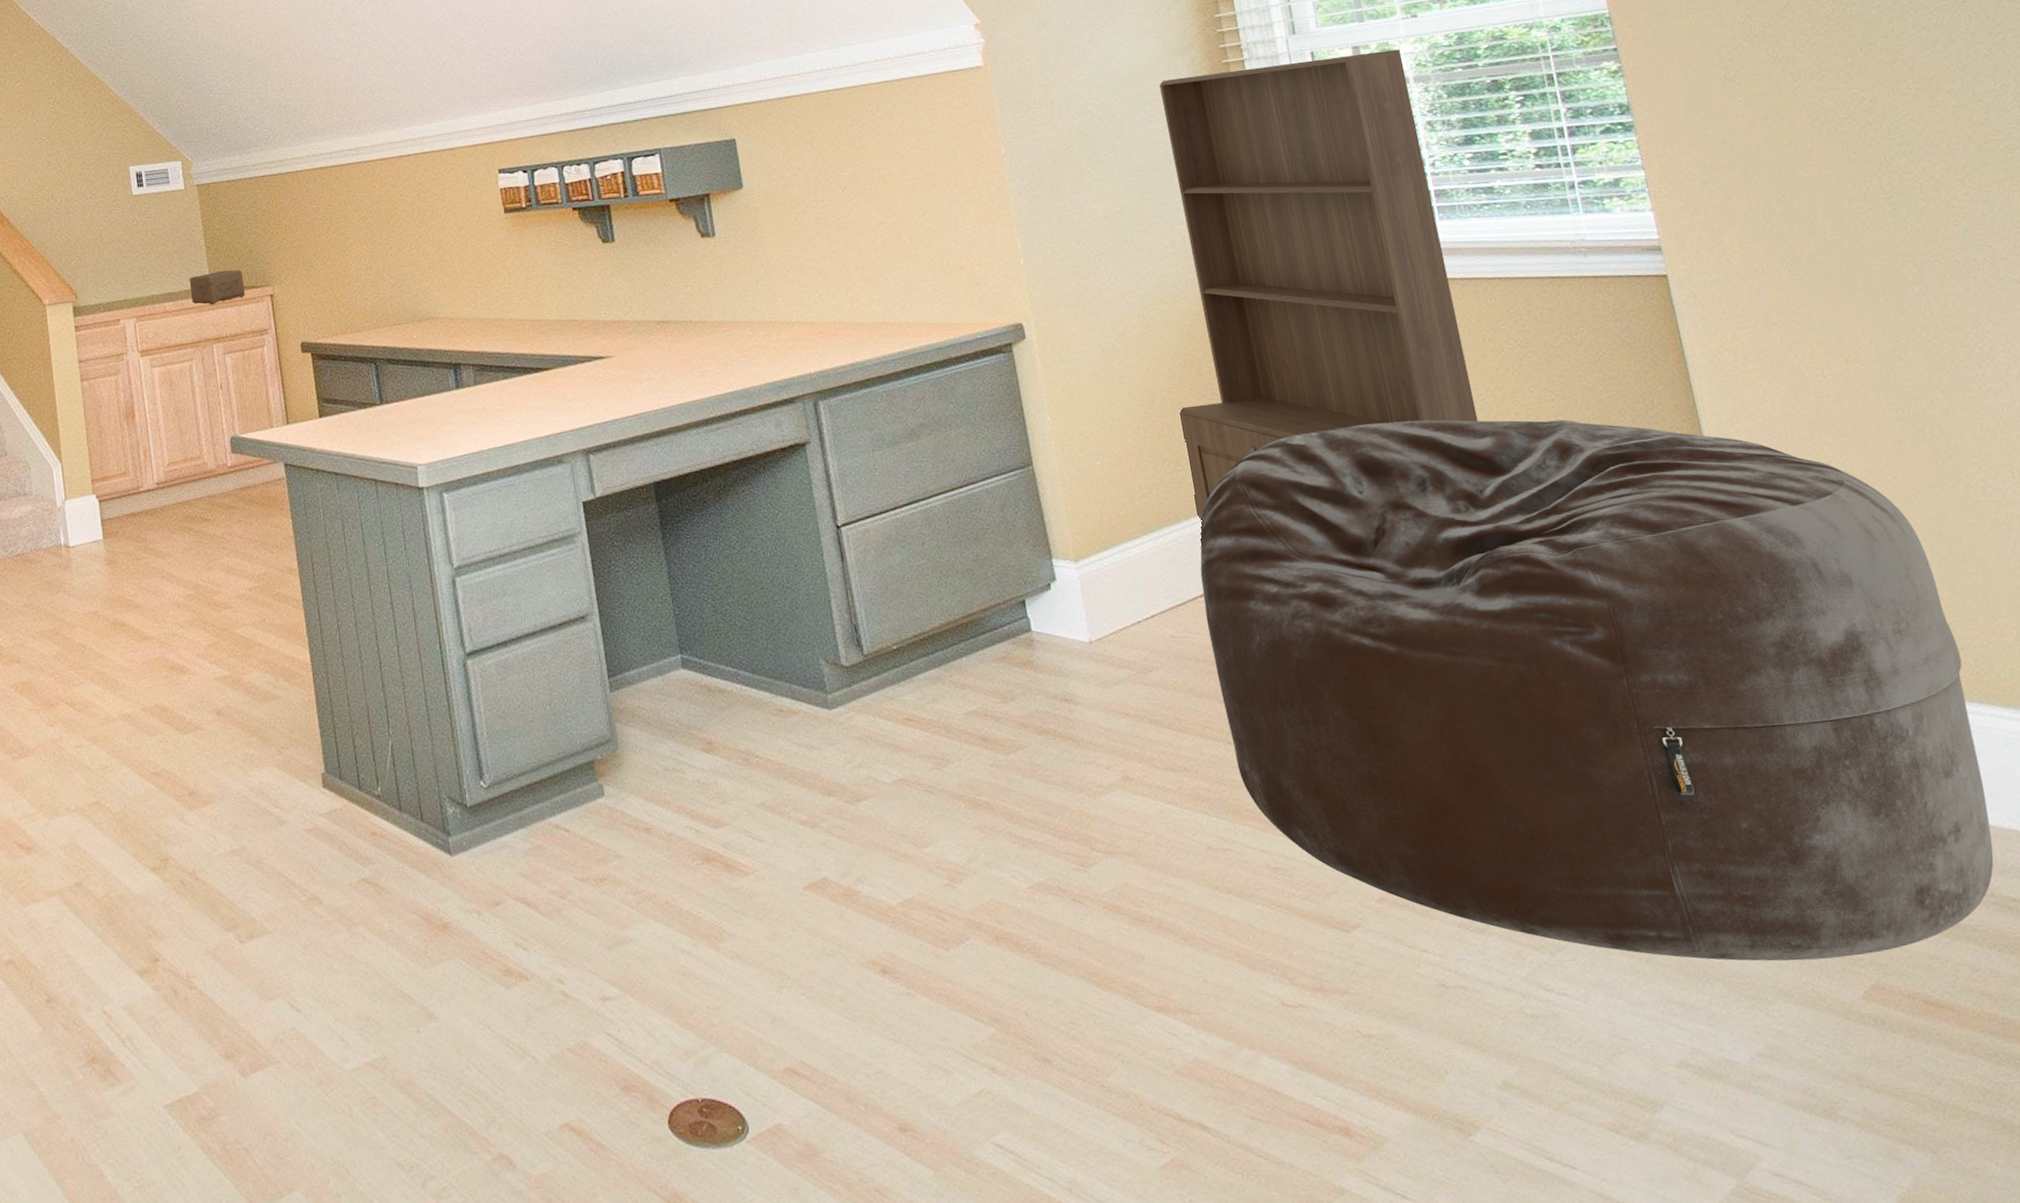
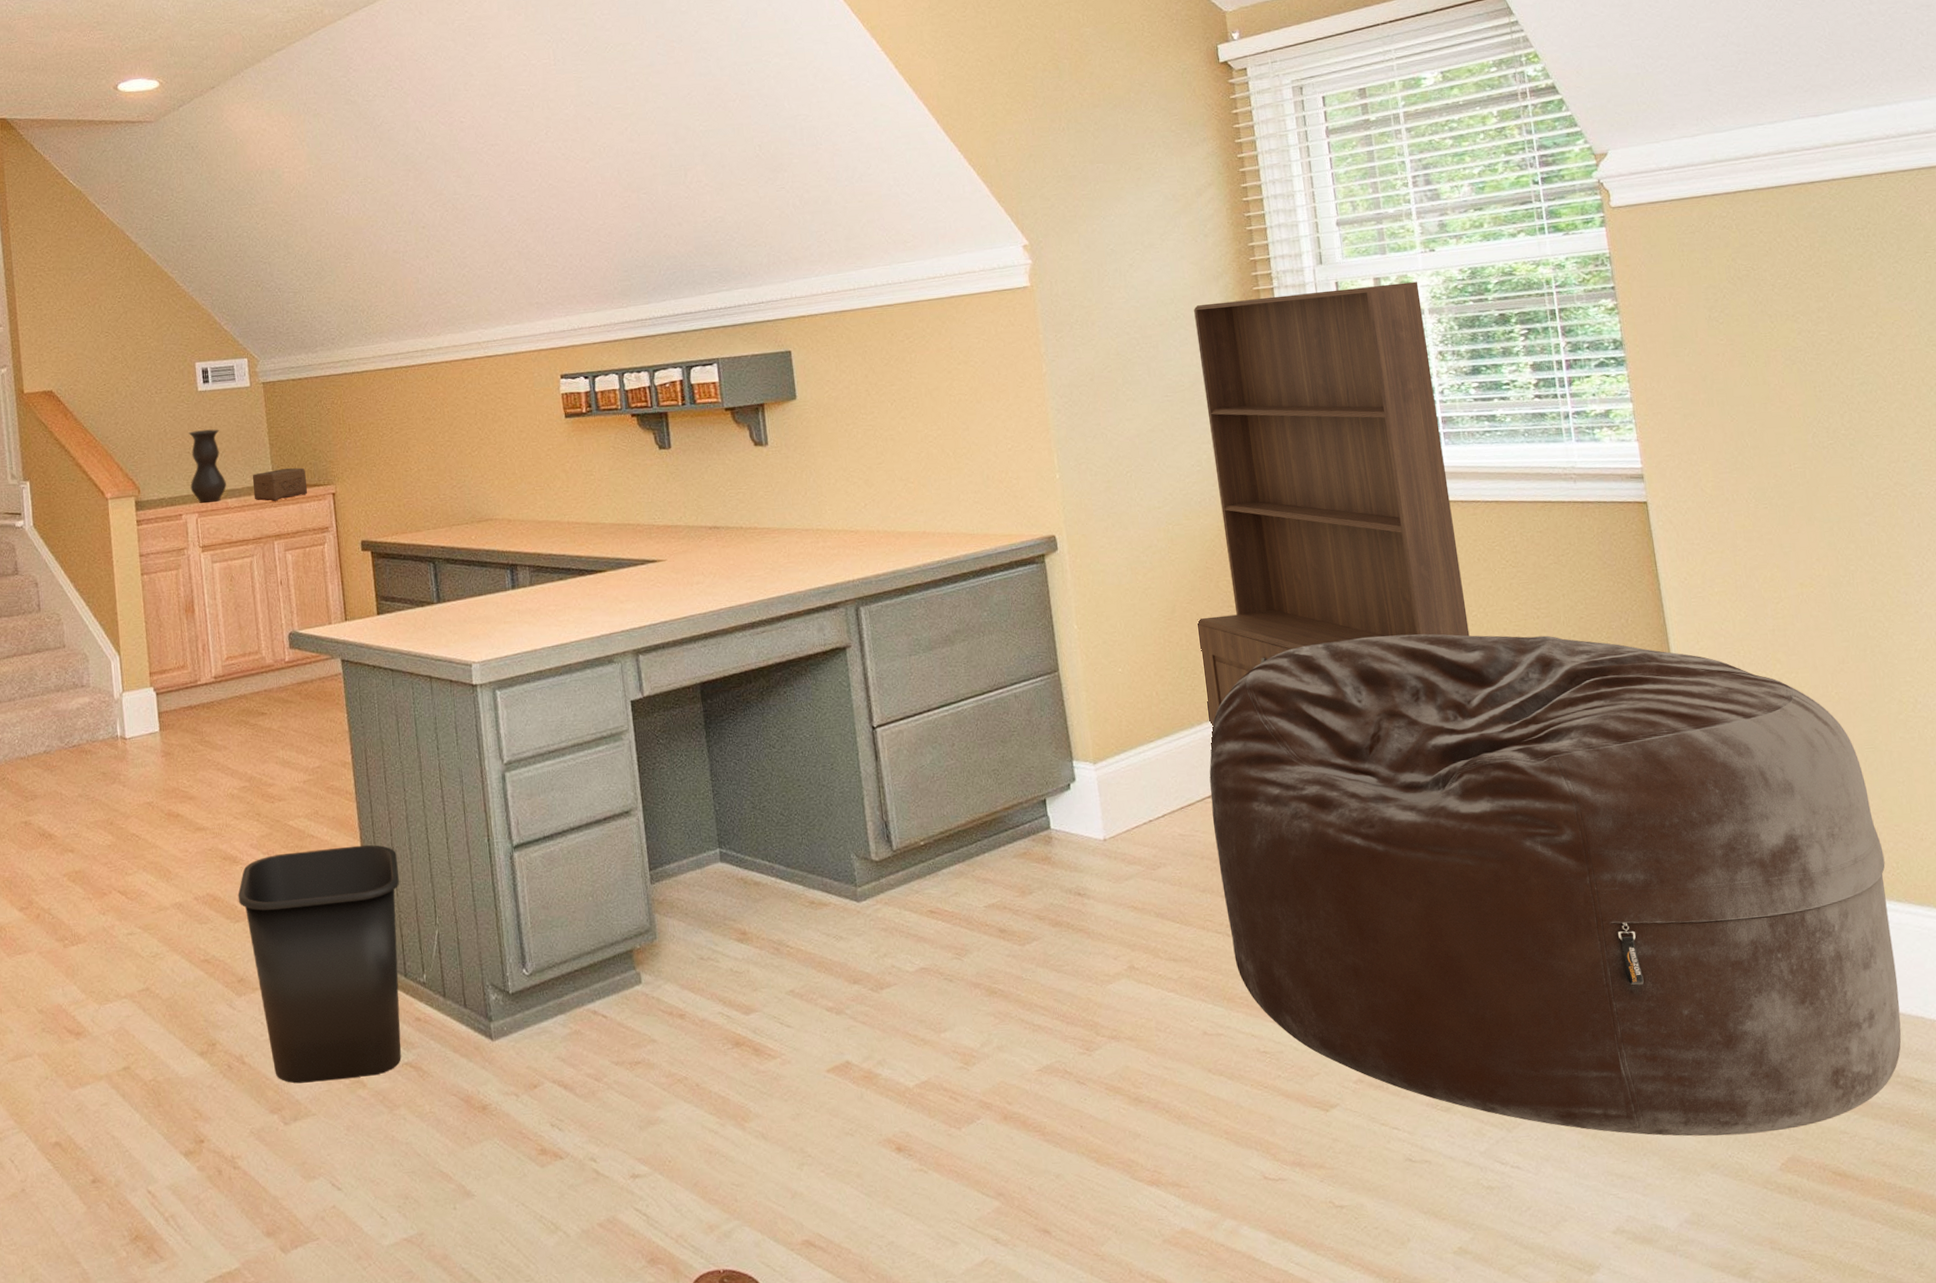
vase: none [124,232,164,307] -> present [188,429,227,503]
waste bin: none [186,653,358,900] -> present [237,844,401,1084]

